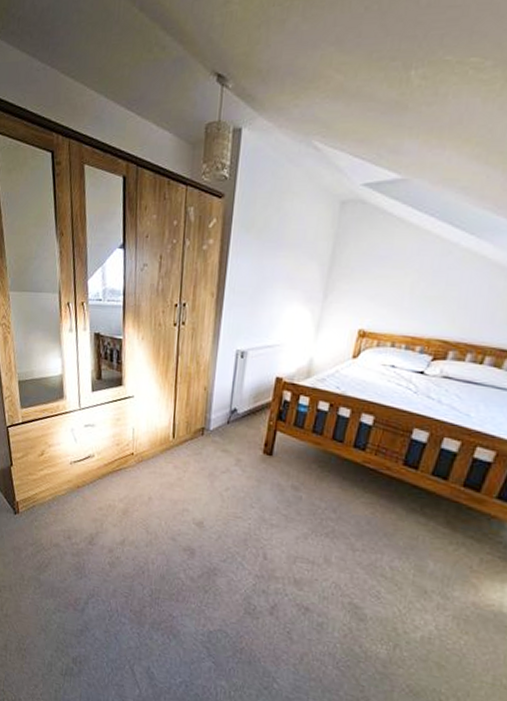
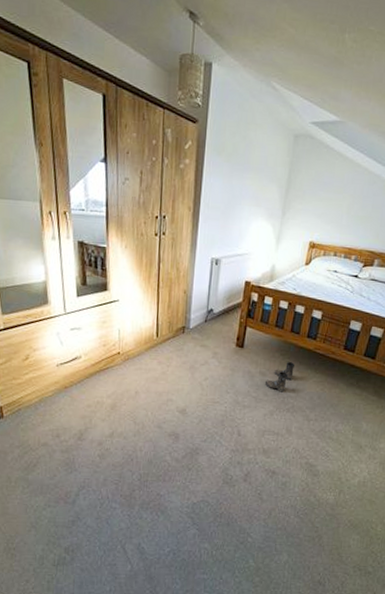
boots: none [297,476,336,513] -> present [264,362,294,392]

